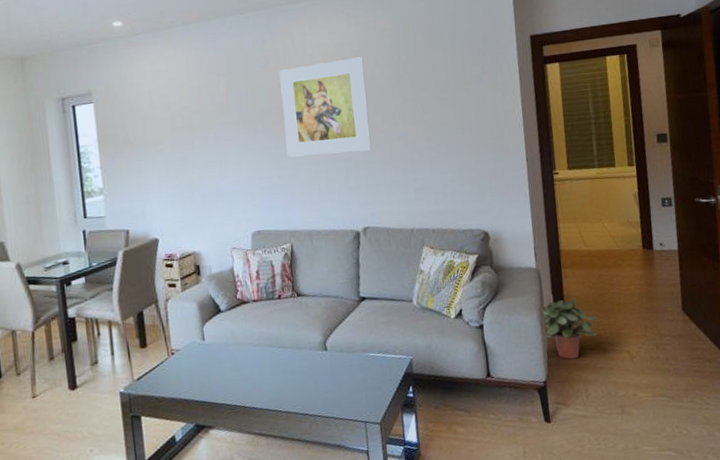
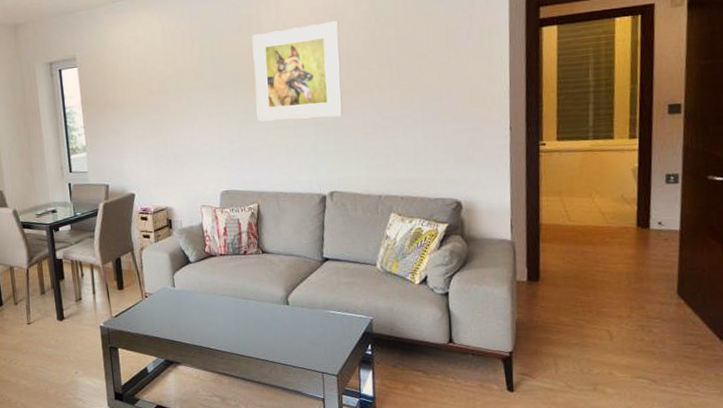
potted plant: present [541,297,599,360] -> none [513,272,577,334]

